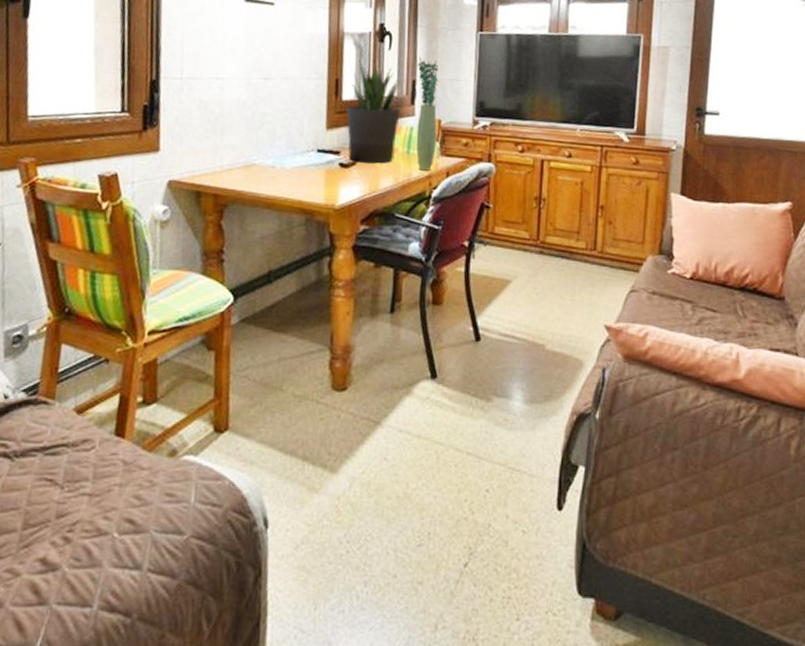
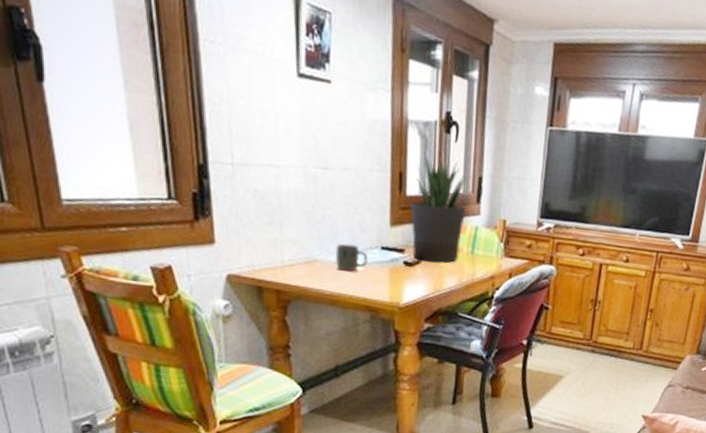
mug: none [271,147,304,175] -> present [335,243,368,272]
vase: present [416,57,439,171] -> none [480,152,506,272]

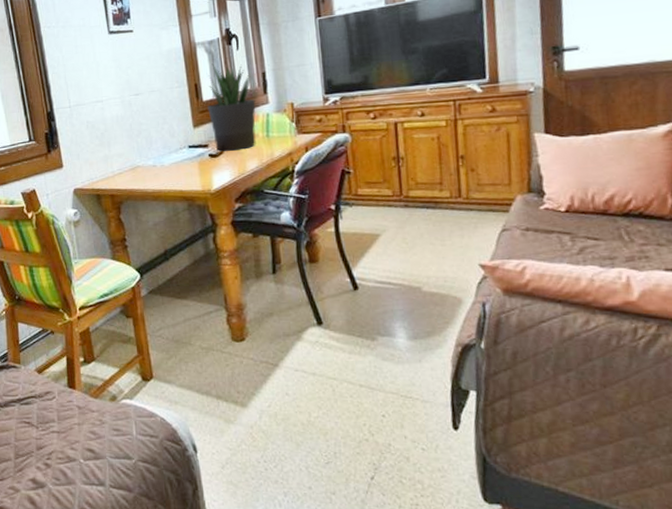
mug: present [335,243,368,272] -> none [152,148,179,171]

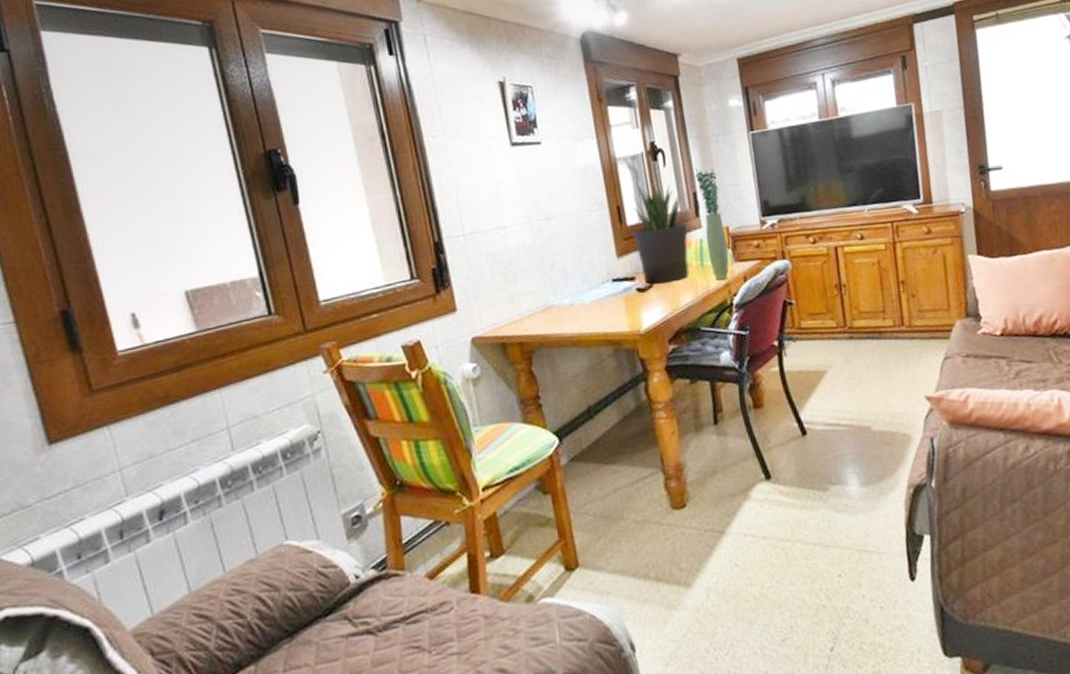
vase: none [264,51,293,150] -> present [695,168,729,280]

